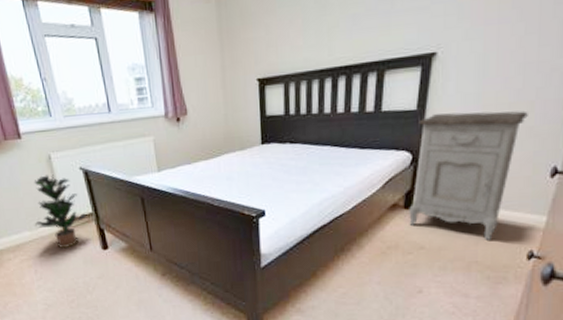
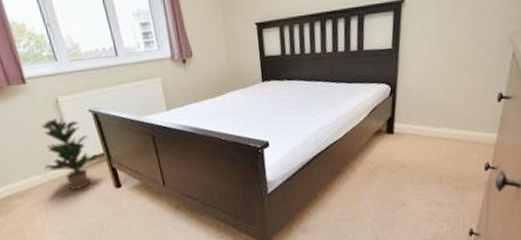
nightstand: present [409,110,528,240] -> none [391,47,478,157]

